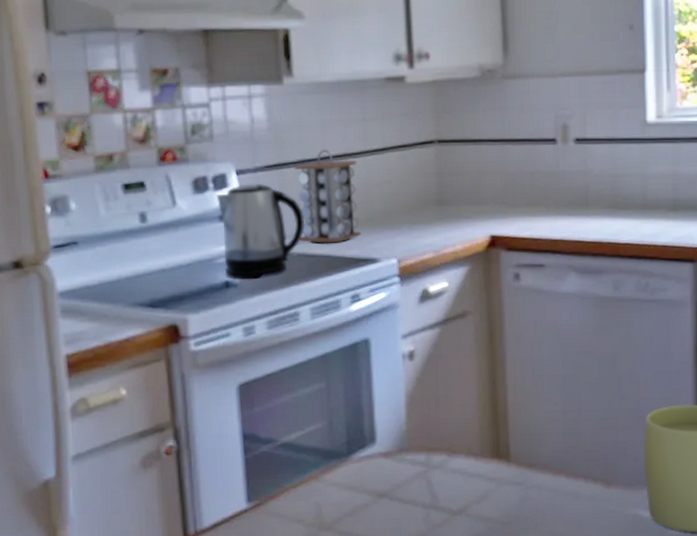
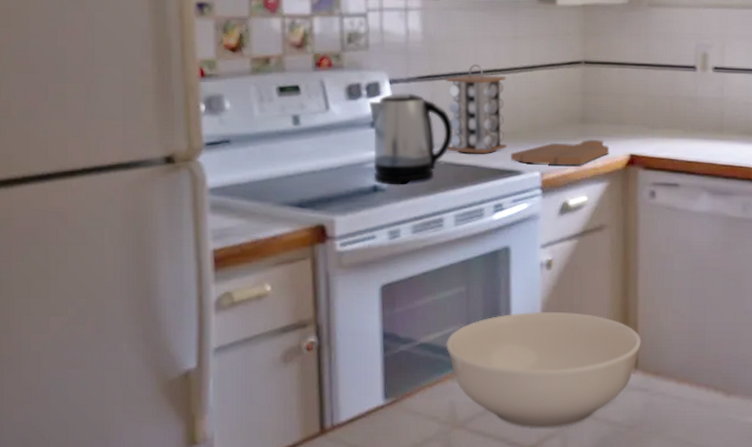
bowl: none [307,405,513,528] -> present [445,311,641,428]
cutting board: none [365,222,469,251] -> present [510,140,610,166]

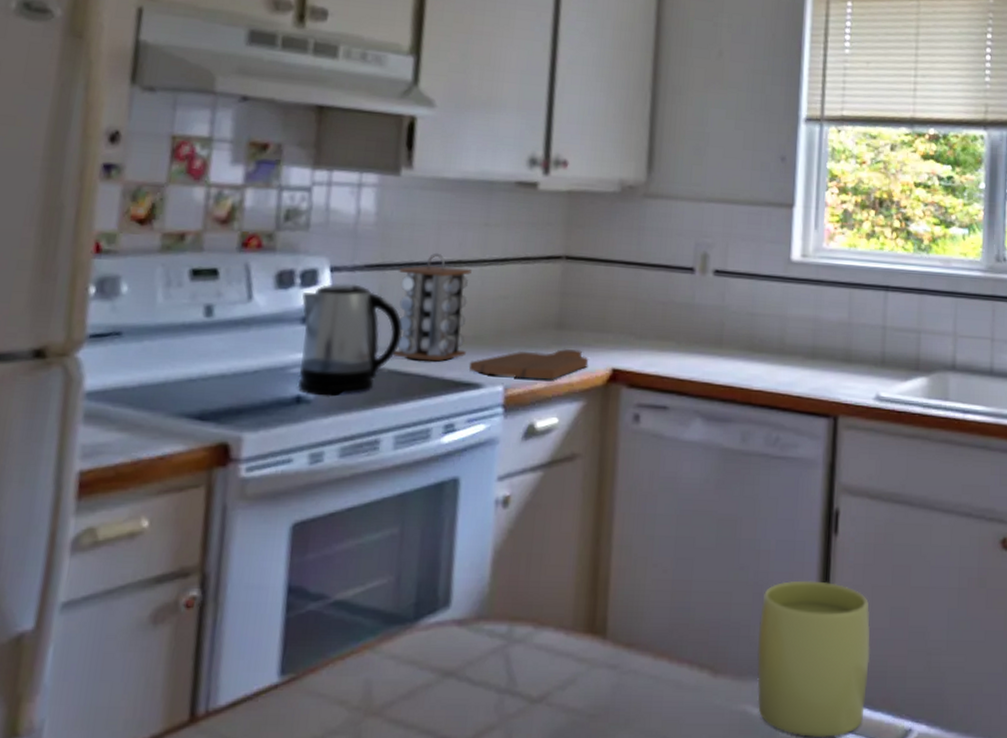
bowl: present [445,311,641,428] -> none [366,561,613,717]

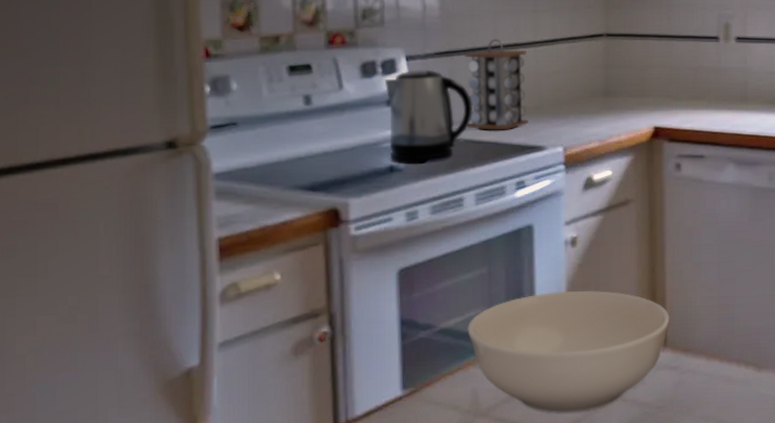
bowl: none [366,561,613,717] -> present [466,291,670,414]
cutting board: present [468,349,589,380] -> none [532,113,634,140]

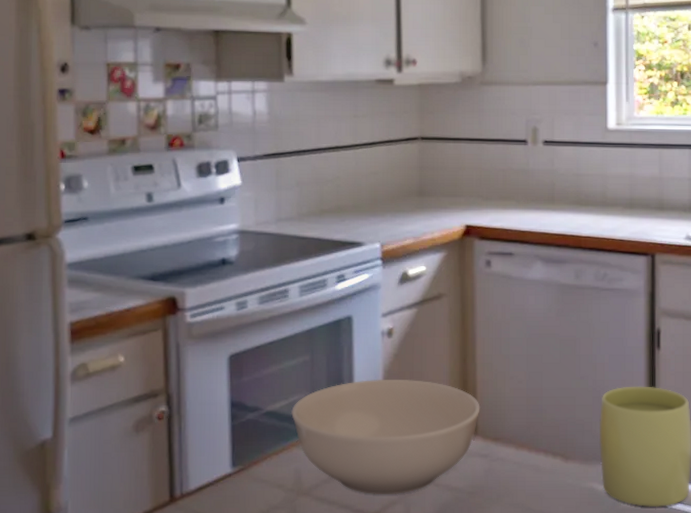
kettle: present [384,69,472,164] -> none [218,170,297,257]
spice rack: present [464,38,528,131] -> none [289,141,348,228]

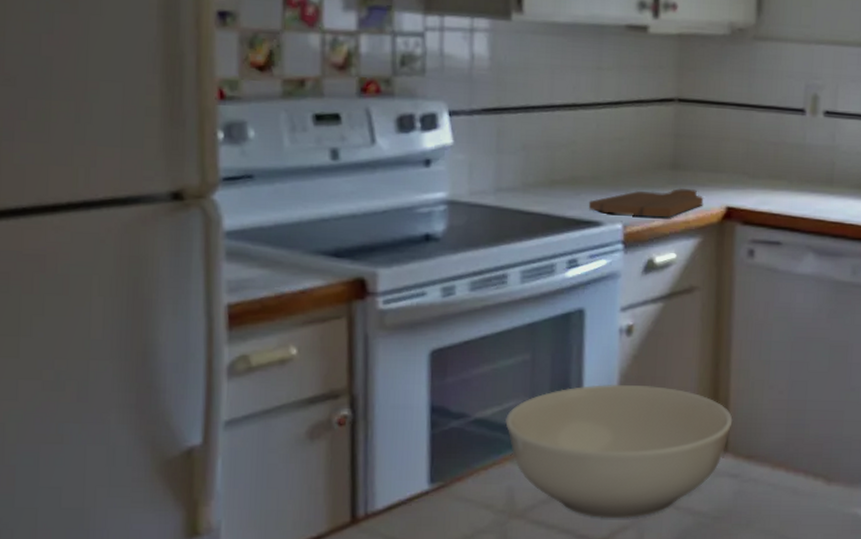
cutting board: none [351,212,446,237] -> present [588,188,704,218]

